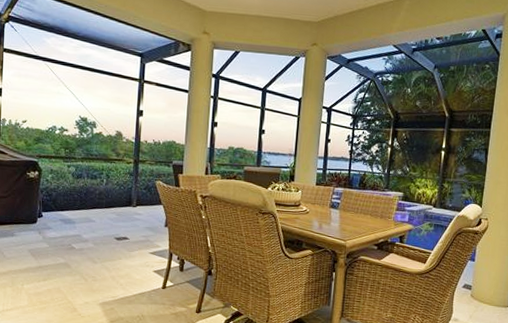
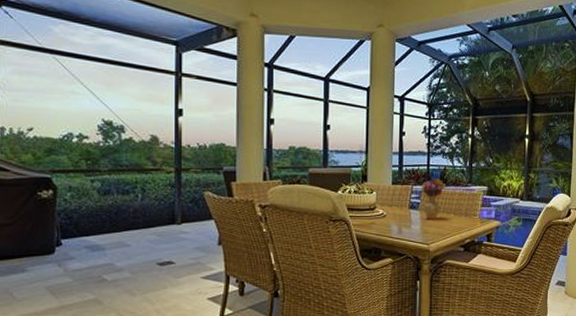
flower arrangement: none [341,180,365,219] -> present [421,176,446,220]

